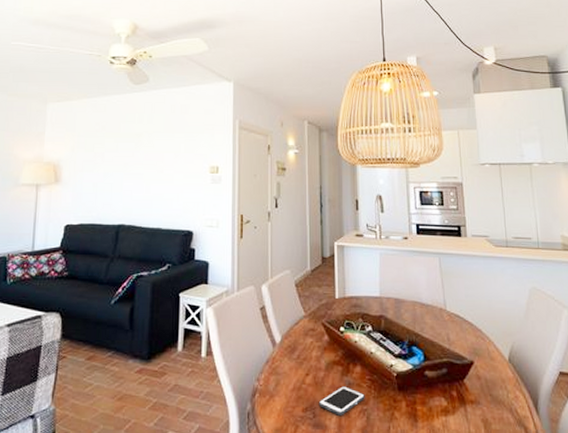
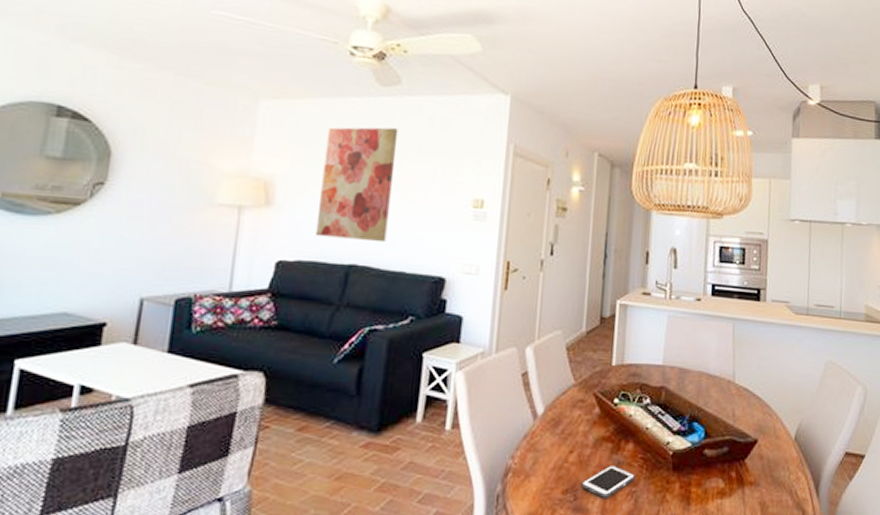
wall art: none [92,116,149,206] -> present [315,127,399,243]

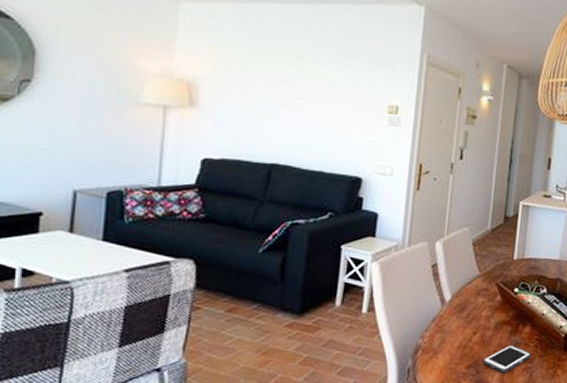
wall art: present [315,127,399,243] -> none [238,32,317,144]

